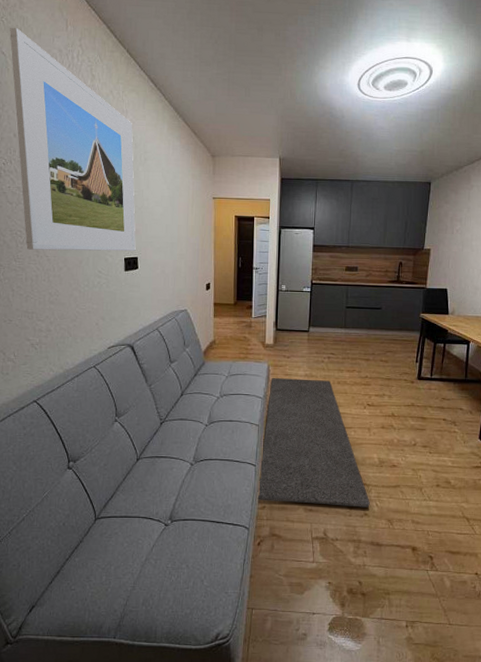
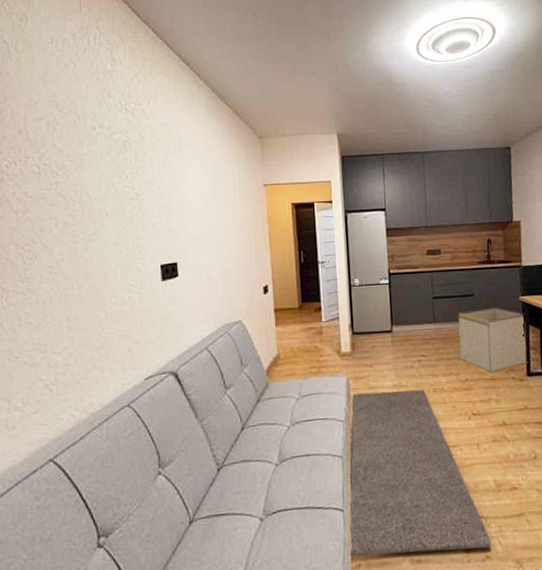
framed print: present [10,28,136,252] -> none [12,13,174,266]
storage bin: none [364,320,423,373] -> present [458,306,529,372]

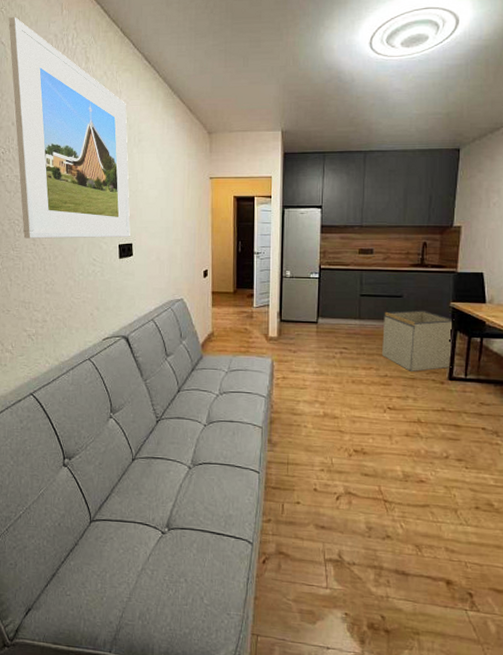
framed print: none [12,13,174,266] -> present [8,17,131,239]
rug: present [348,389,492,558] -> none [261,374,393,529]

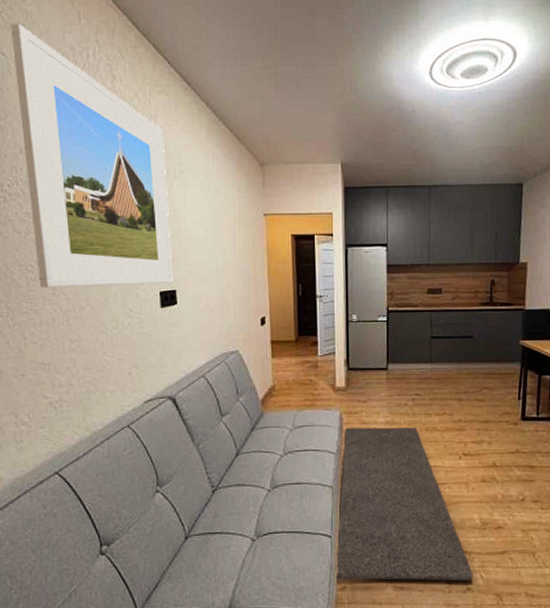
rug: none [261,374,393,529] -> present [335,427,473,581]
storage bin: present [382,309,454,372] -> none [455,349,525,414]

